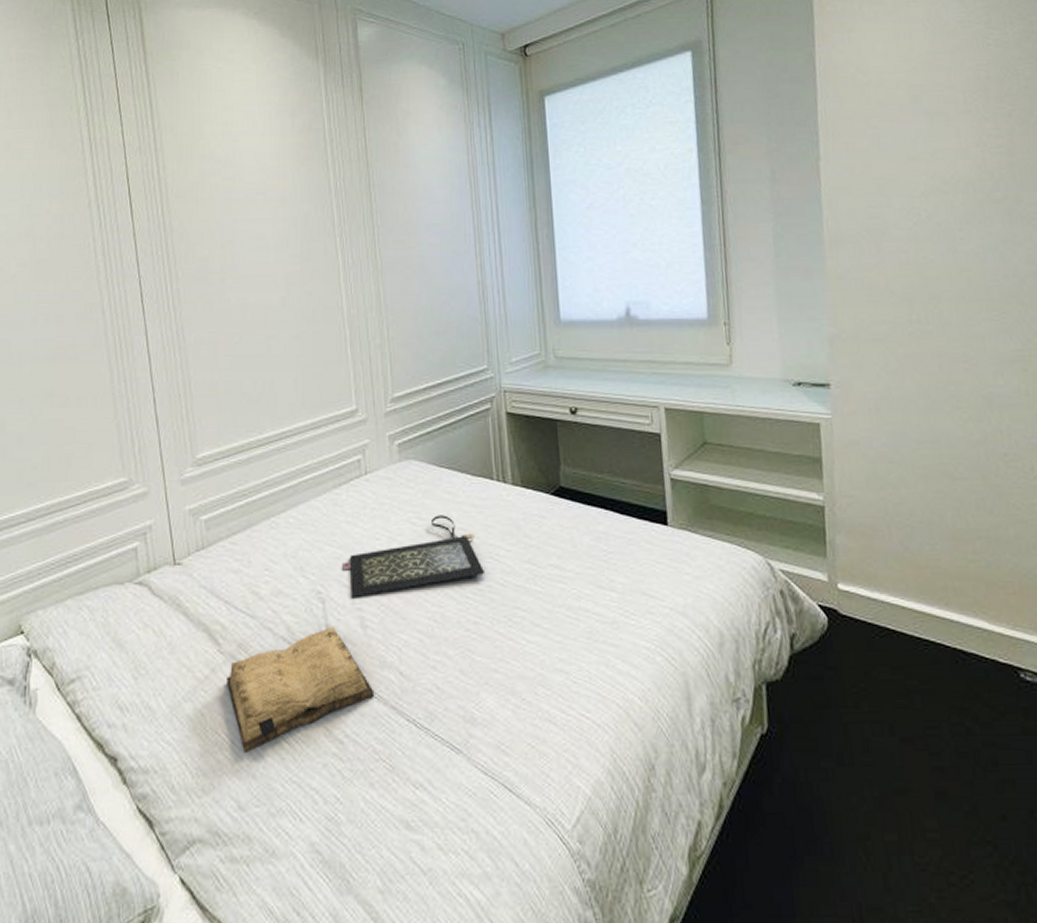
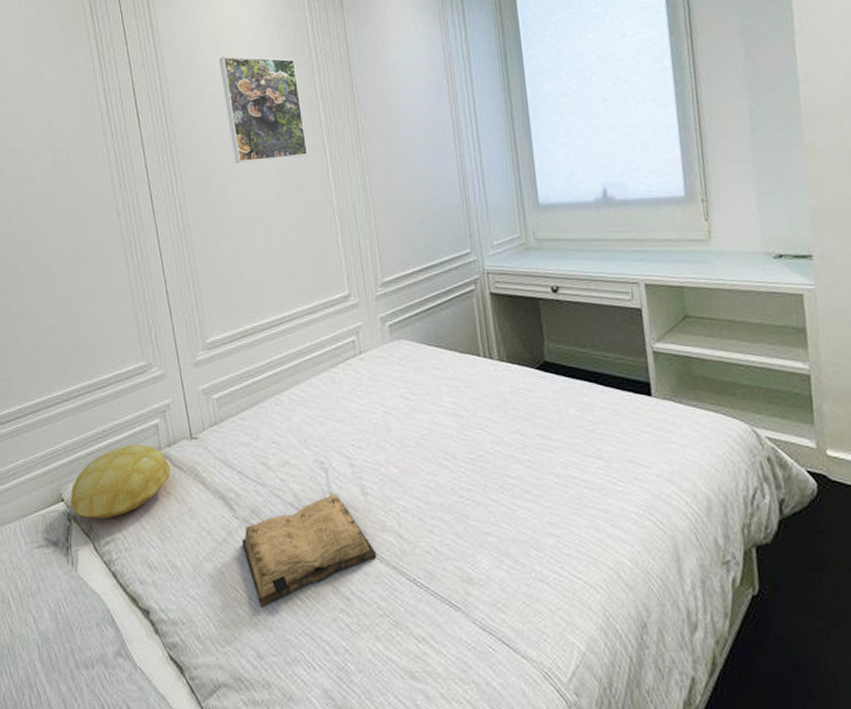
cushion: none [30,570,149,653] -> present [70,444,170,518]
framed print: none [224,145,318,262] -> present [219,56,308,163]
clutch bag: present [342,515,486,599] -> none [342,390,476,468]

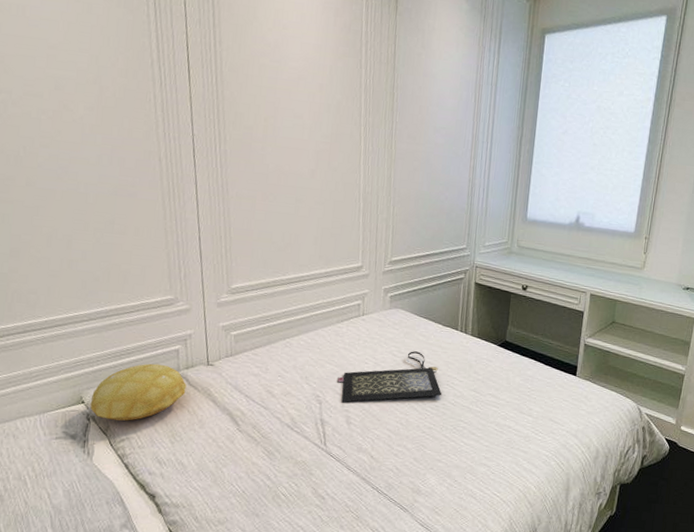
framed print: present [219,56,308,163] -> none [274,31,346,141]
diary: present [242,493,377,607] -> none [242,420,351,499]
clutch bag: none [342,390,476,468] -> present [337,351,442,403]

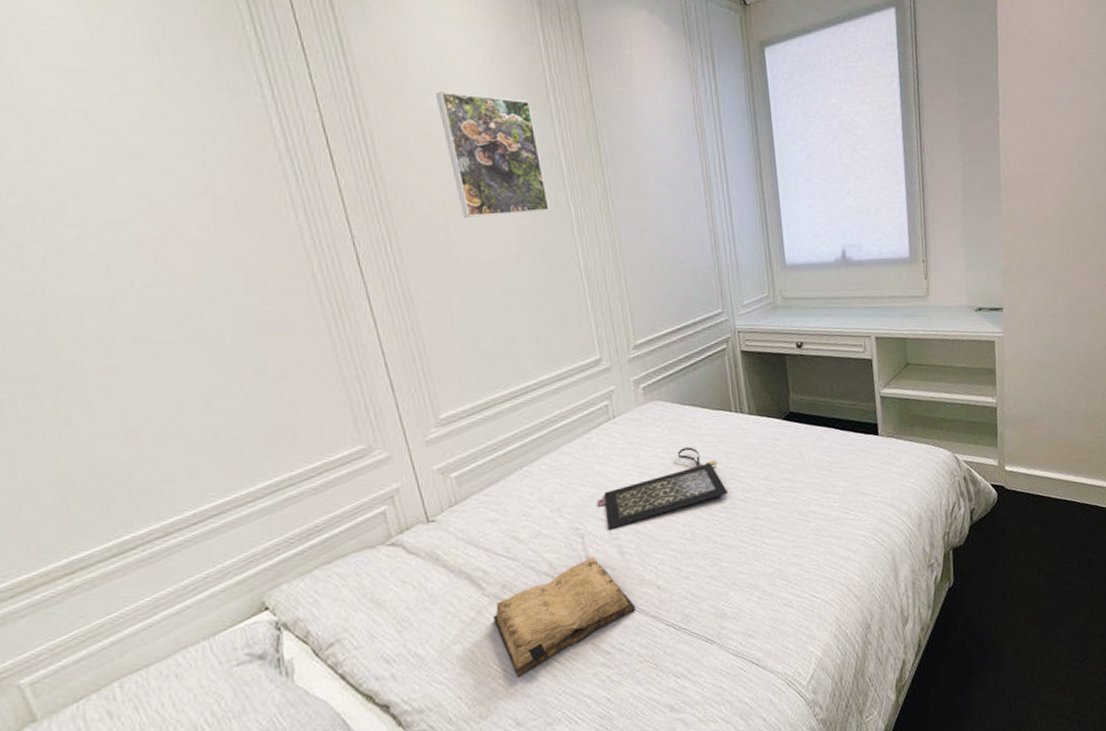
cushion: present [90,363,186,421] -> none [277,535,405,623]
diary: none [242,420,351,499] -> present [493,556,636,678]
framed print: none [274,31,346,141] -> present [435,91,550,218]

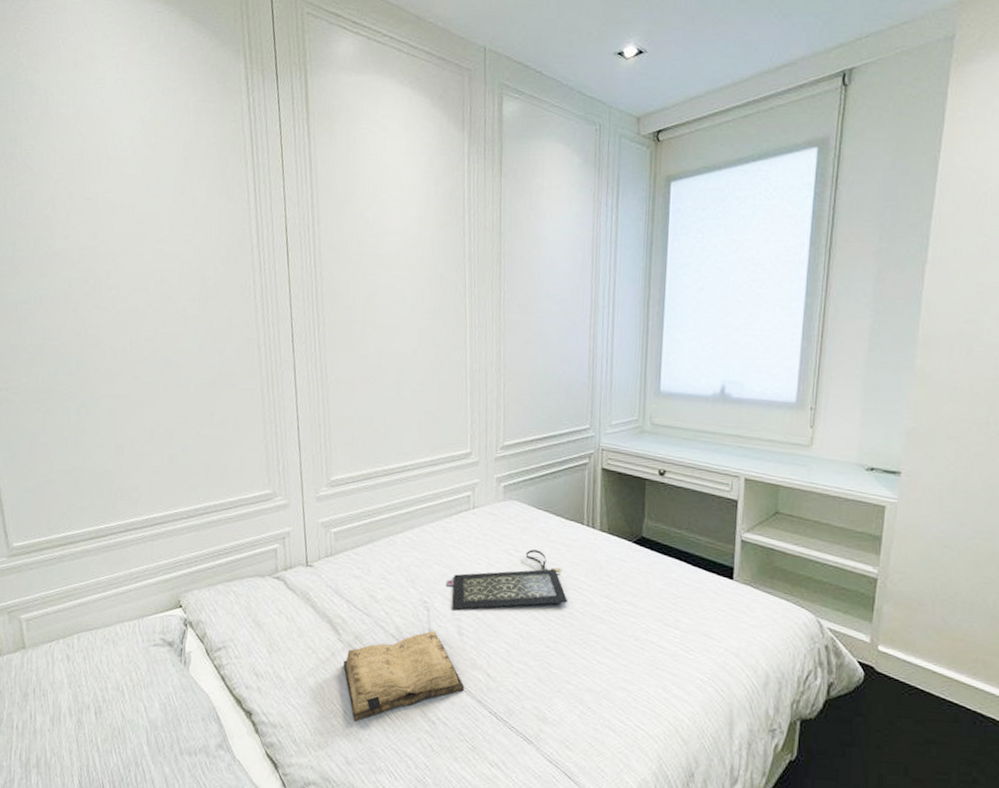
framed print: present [435,91,550,218] -> none [373,206,449,316]

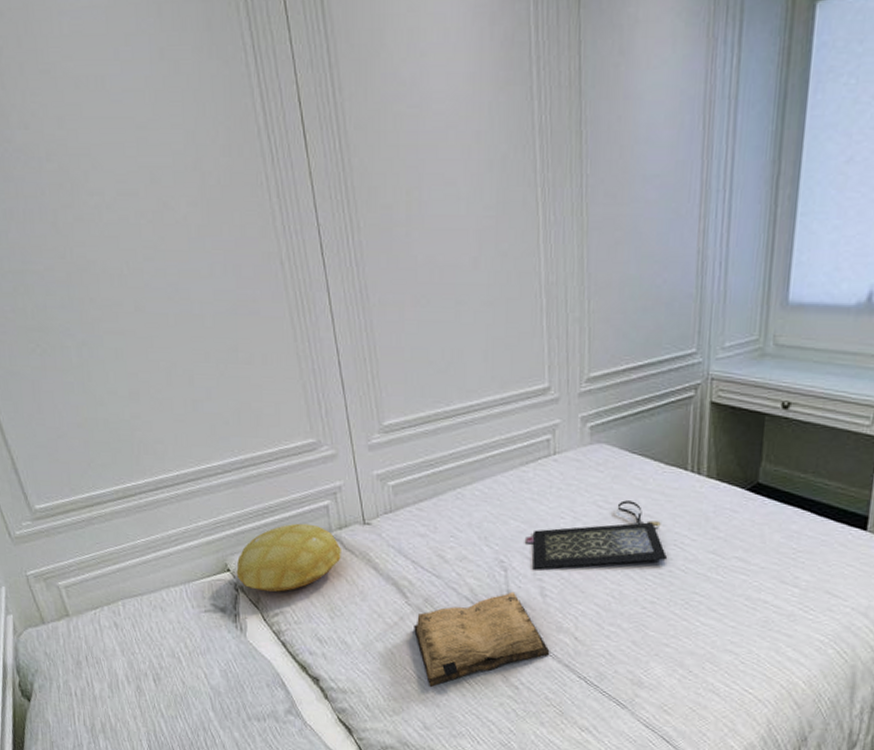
cushion: none [187,564,285,628] -> present [236,523,341,592]

